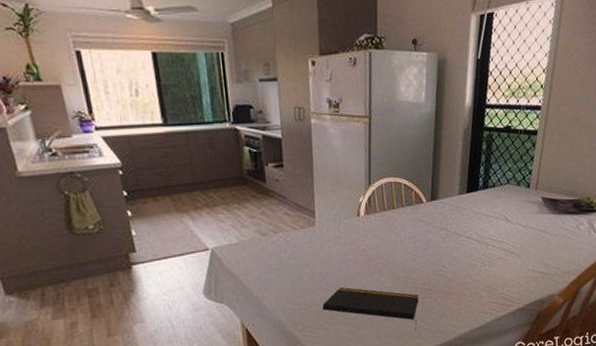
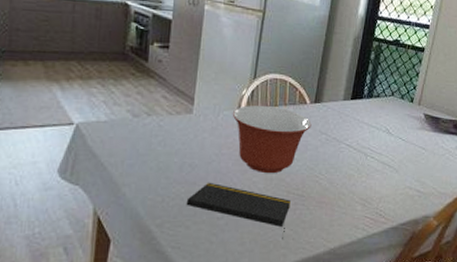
mixing bowl: none [353,209,431,273] -> present [233,105,312,174]

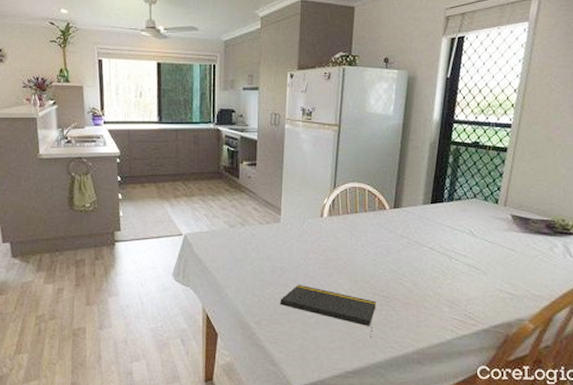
mixing bowl: present [233,105,312,174] -> none [317,212,392,277]

